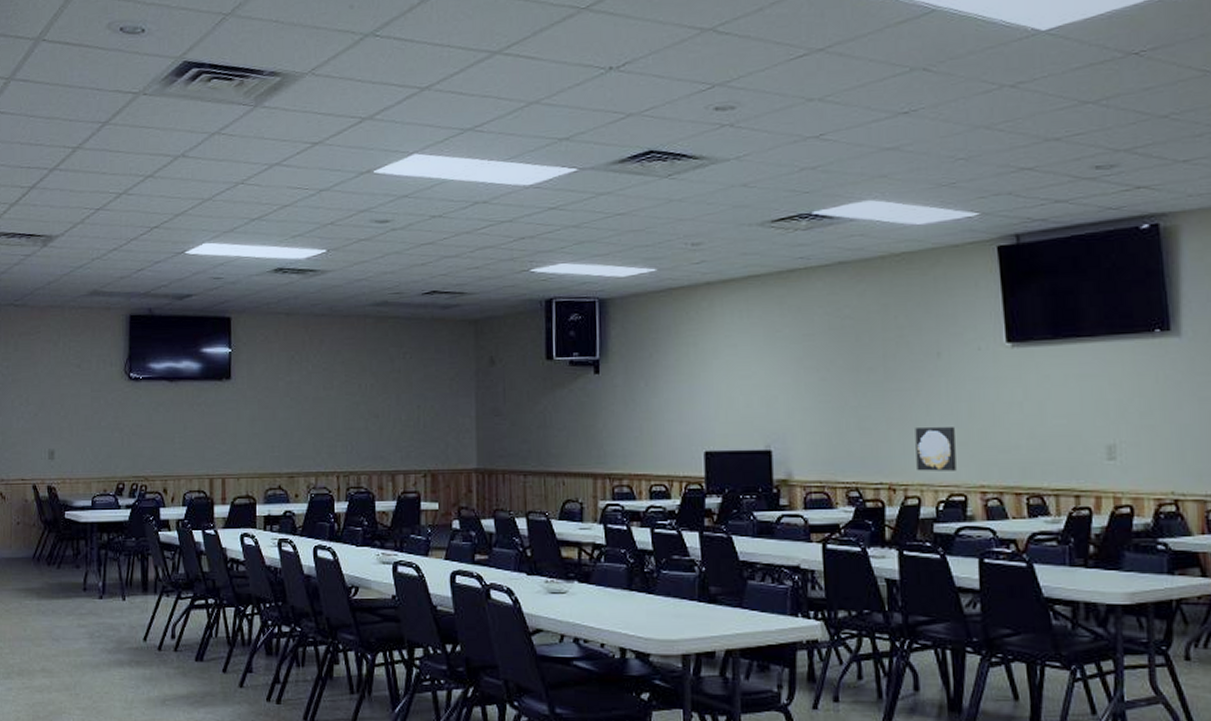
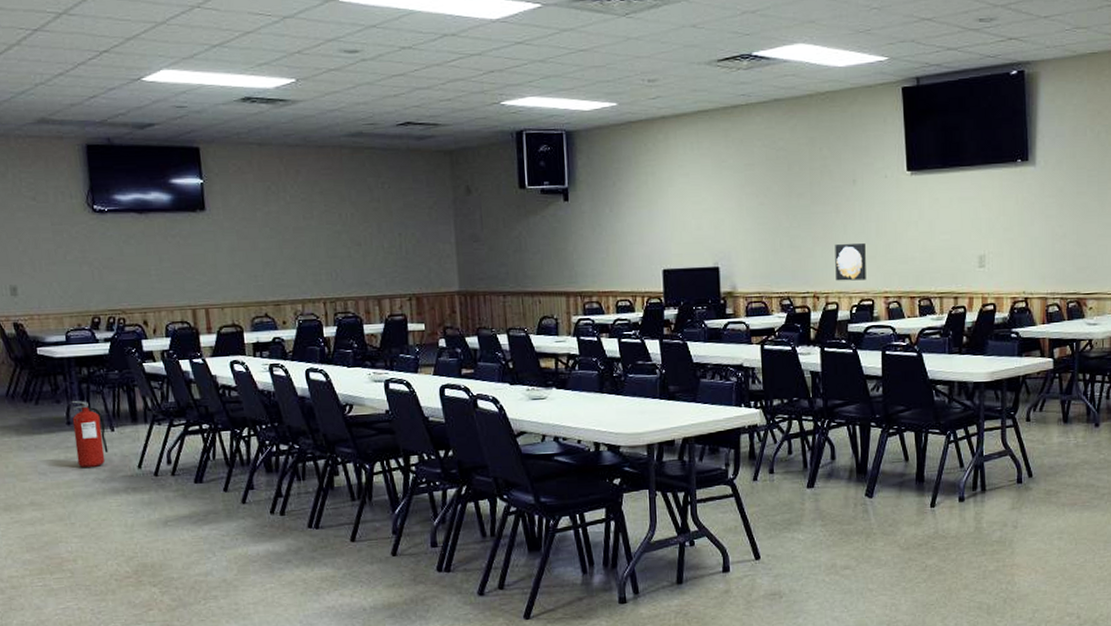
fire extinguisher: none [88,567,118,637] -> present [71,401,109,468]

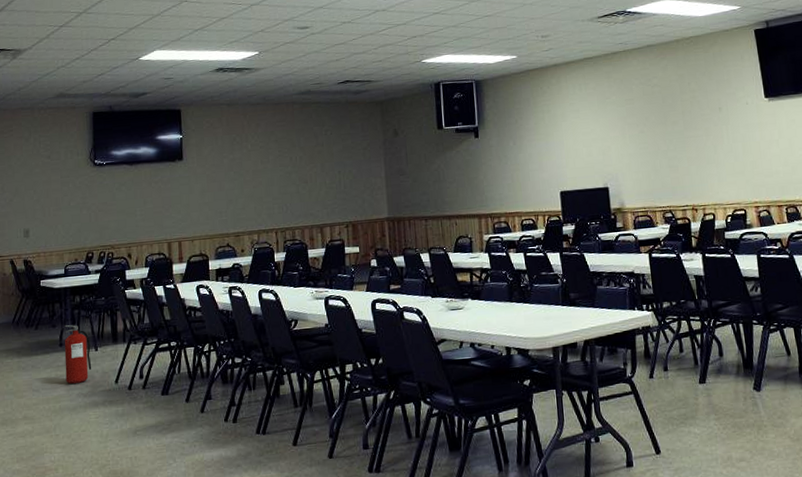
wall art: present [835,243,866,281] -> none [707,161,738,195]

